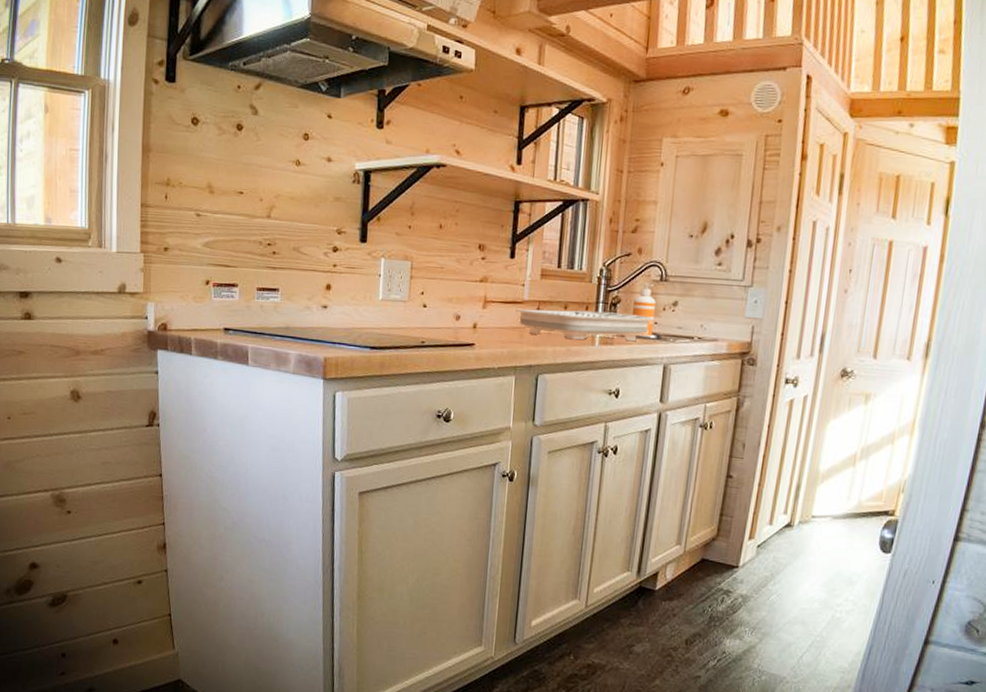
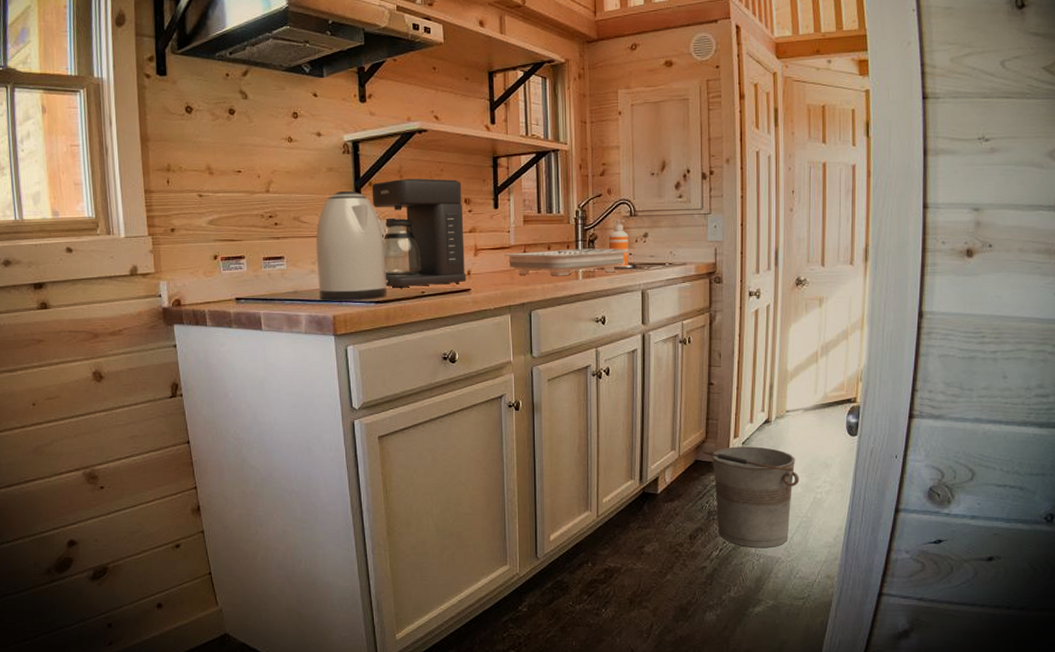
kettle: none [311,224,387,345] -> present [315,191,388,301]
coffee maker: none [379,216,477,336] -> present [371,178,466,288]
bucket: none [711,548,818,665] -> present [702,446,800,549]

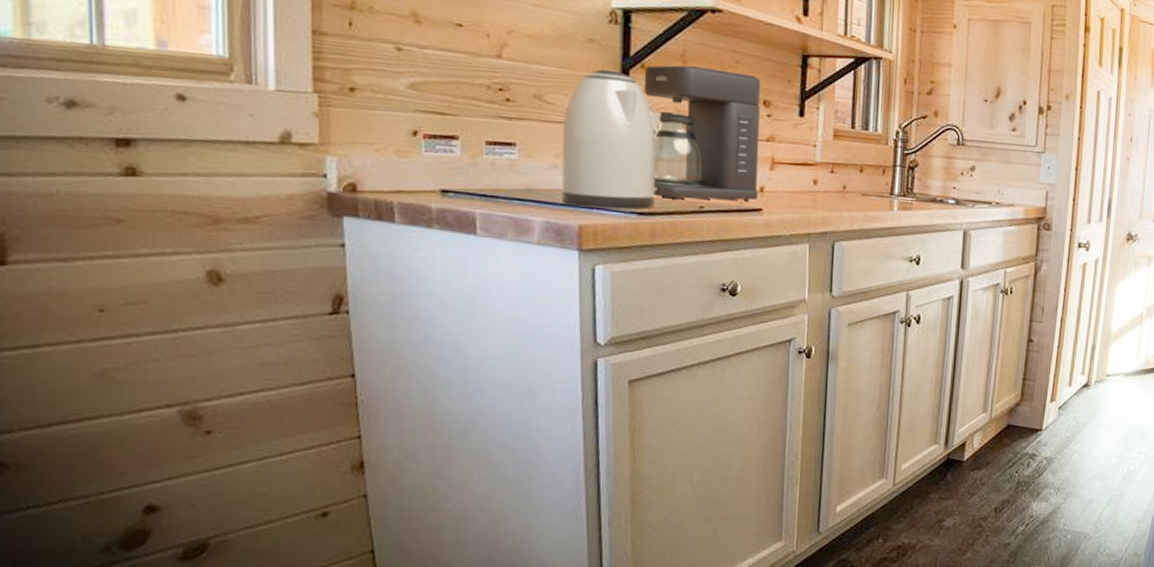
dish rack: present [504,248,629,276] -> none [807,171,954,207]
soap dispenser: present [608,219,628,268] -> none [930,146,954,203]
bucket: present [702,446,800,549] -> none [1016,411,1115,524]

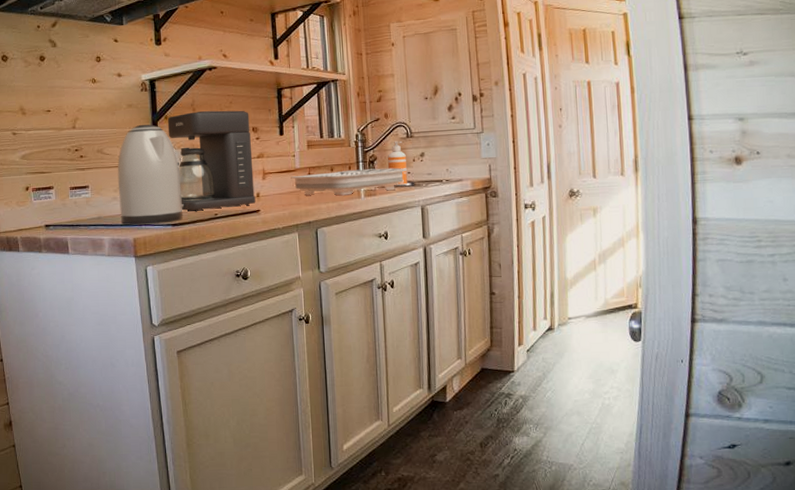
dish rack: none [807,171,954,207] -> present [291,168,408,196]
soap dispenser: none [930,146,954,203] -> present [387,141,407,186]

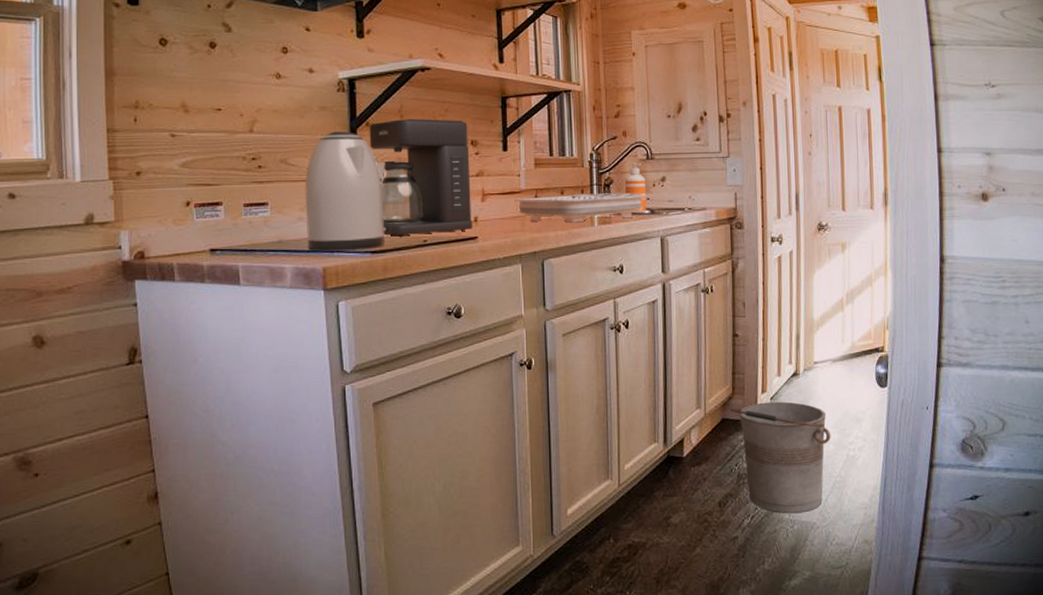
bucket: none [488,353,586,456] -> present [729,401,831,513]

